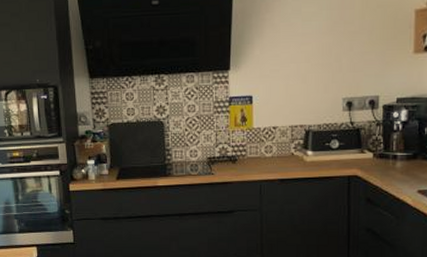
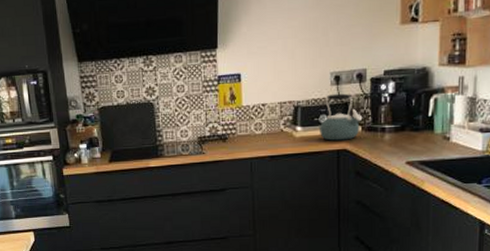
kettle: none [331,119,375,166] -> present [320,93,363,141]

